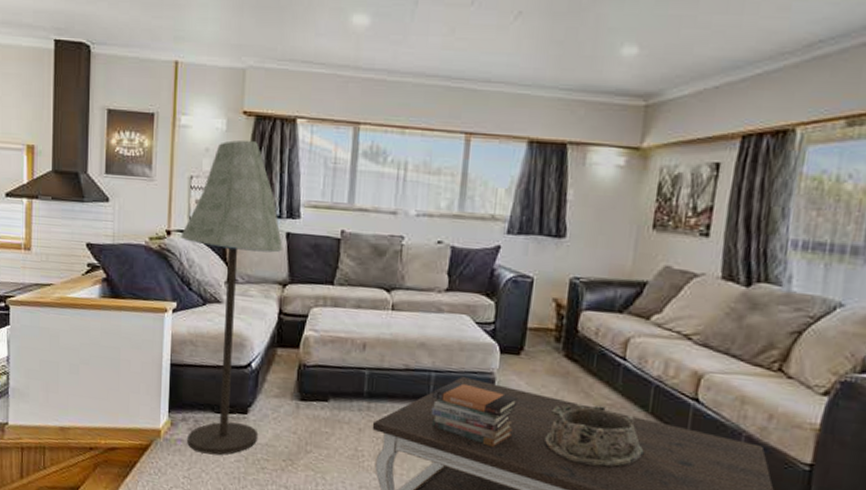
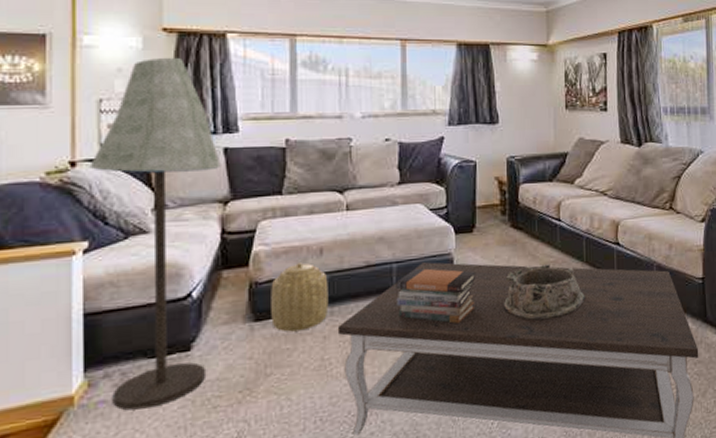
basket: none [314,353,368,419] -> present [271,262,329,332]

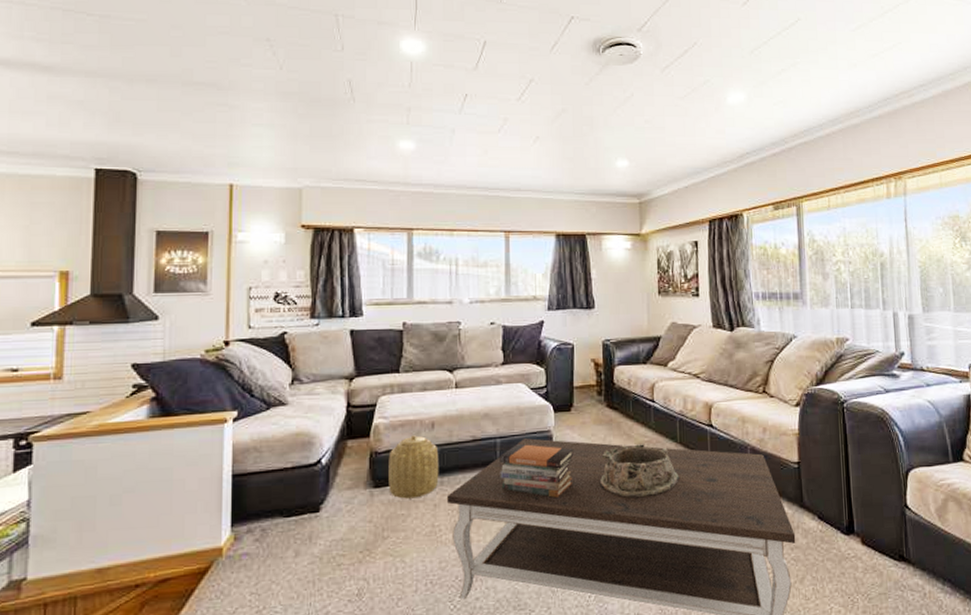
floor lamp: present [89,57,221,410] -> none [240,250,348,563]

